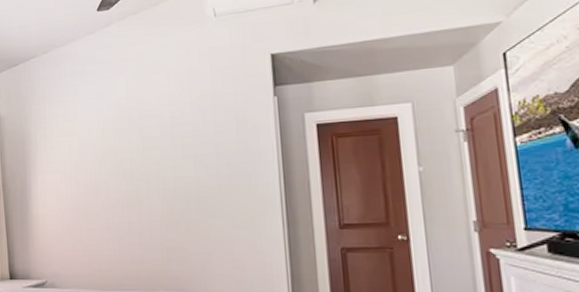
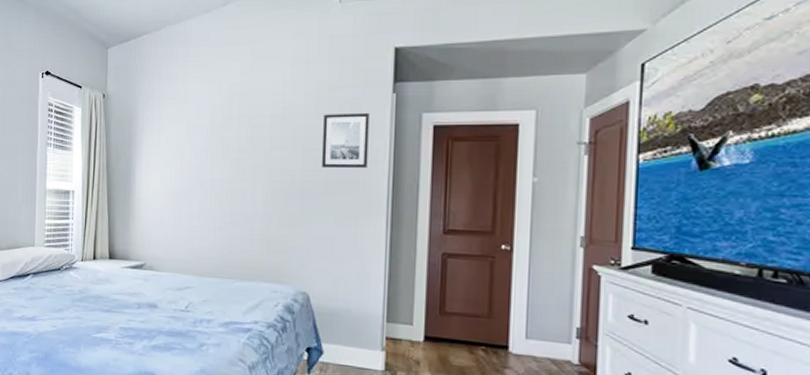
wall art: none [210,116,258,173] -> present [322,112,369,169]

